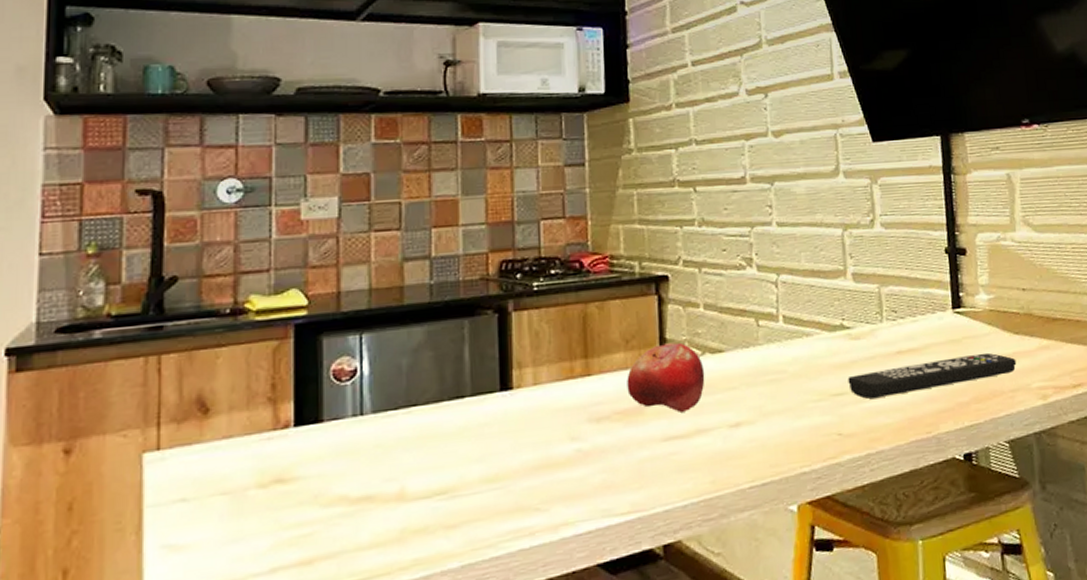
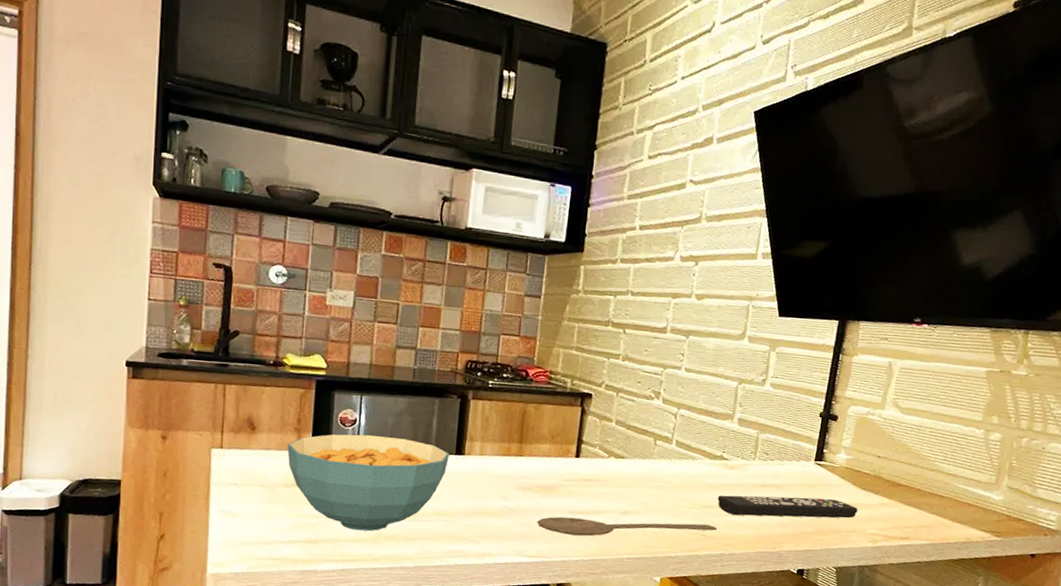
cereal bowl: none [259,382,492,532] -> present [287,434,449,531]
wooden spoon: none [623,418,856,473] -> present [537,516,717,536]
fruit: present [627,342,705,412] -> none [548,444,608,496]

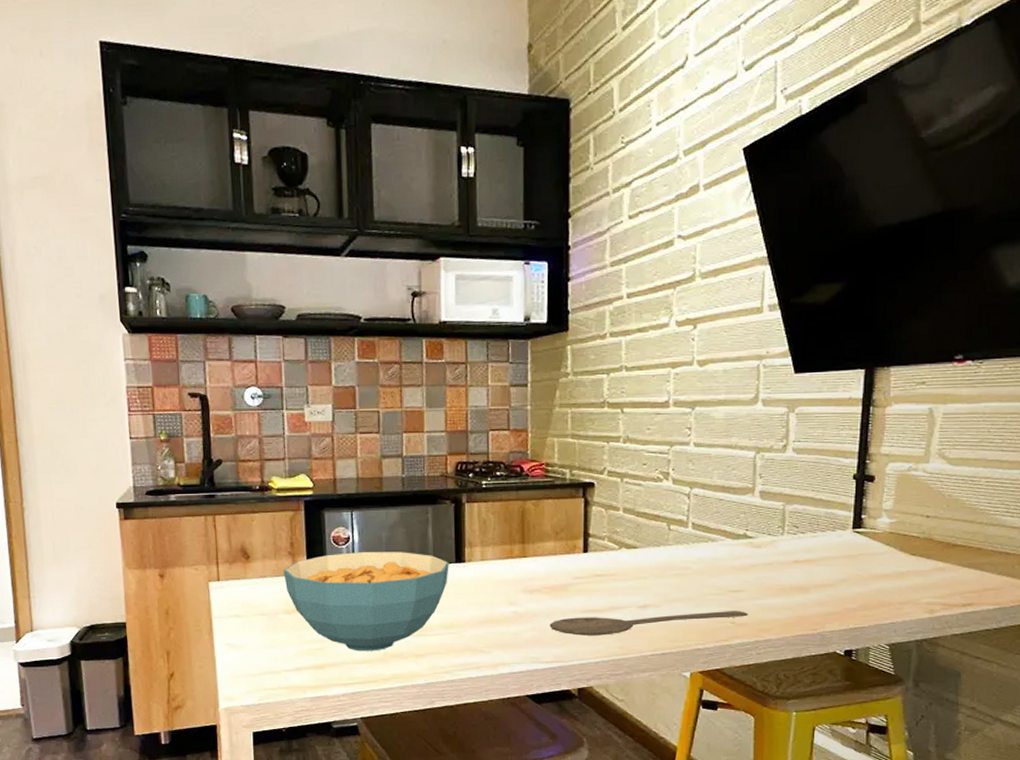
remote control: present [717,495,858,519] -> none [745,569,909,597]

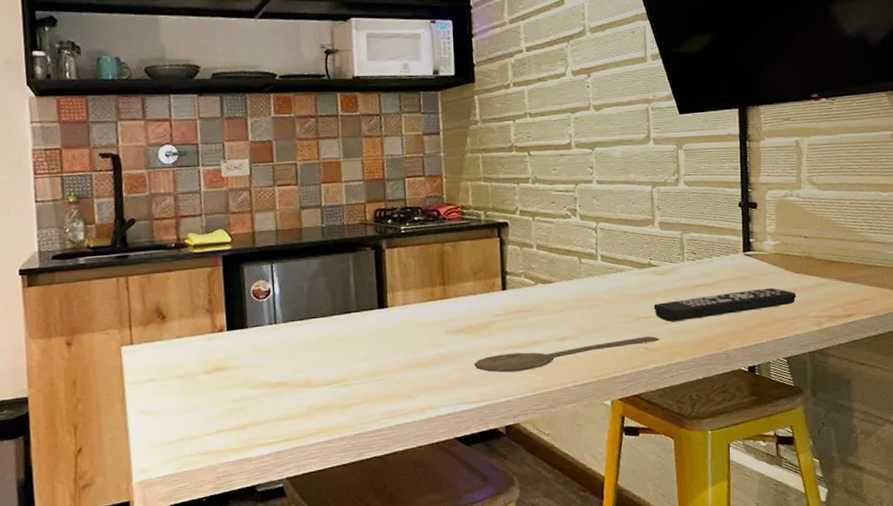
cereal bowl: present [283,552,449,651] -> none [201,301,372,407]
remote control: none [745,569,909,597] -> present [653,287,797,322]

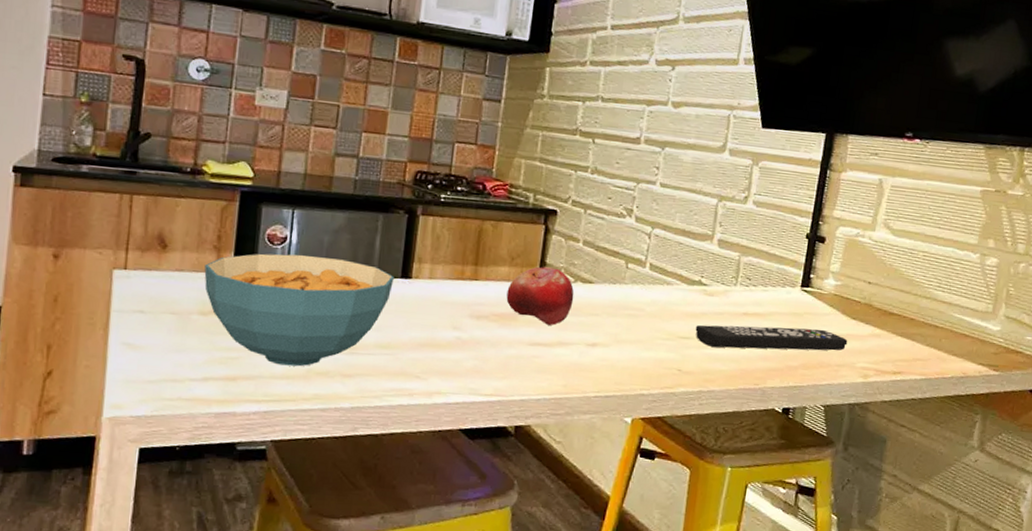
cereal bowl: none [201,301,372,407] -> present [204,253,394,367]
wooden spoon: present [474,336,659,373] -> none [493,349,695,372]
fruit: none [476,275,538,328] -> present [506,267,574,326]

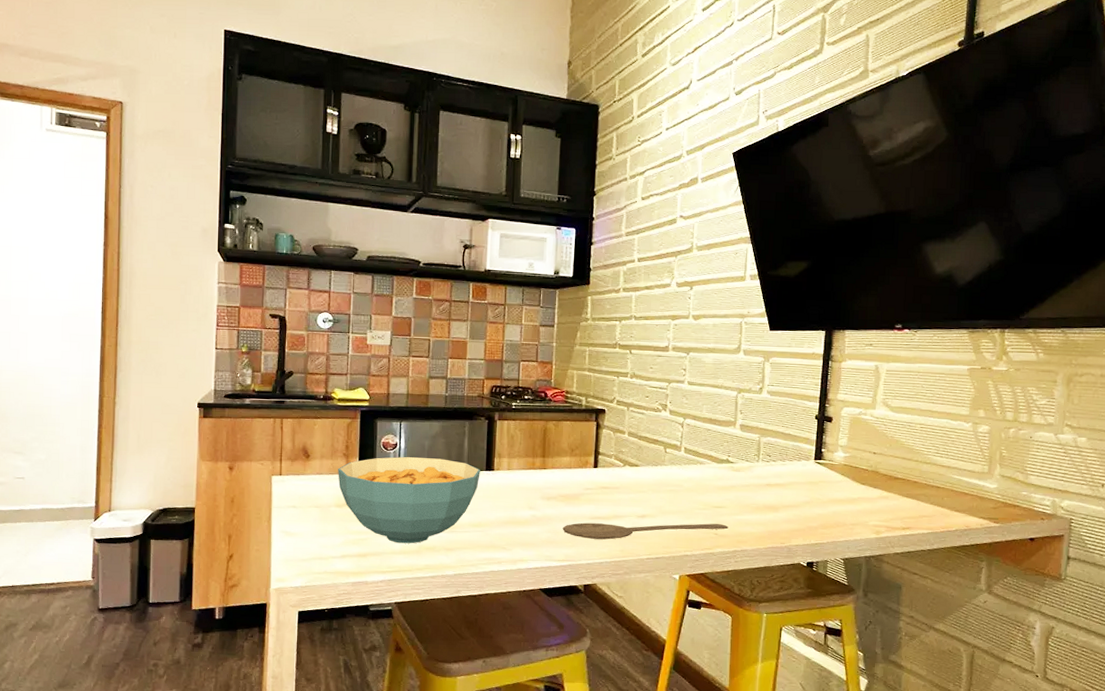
wooden spoon: none [493,349,695,372] -> present [562,522,729,540]
fruit: present [506,267,574,326] -> none [569,455,624,502]
remote control: present [695,325,848,351] -> none [727,494,860,514]

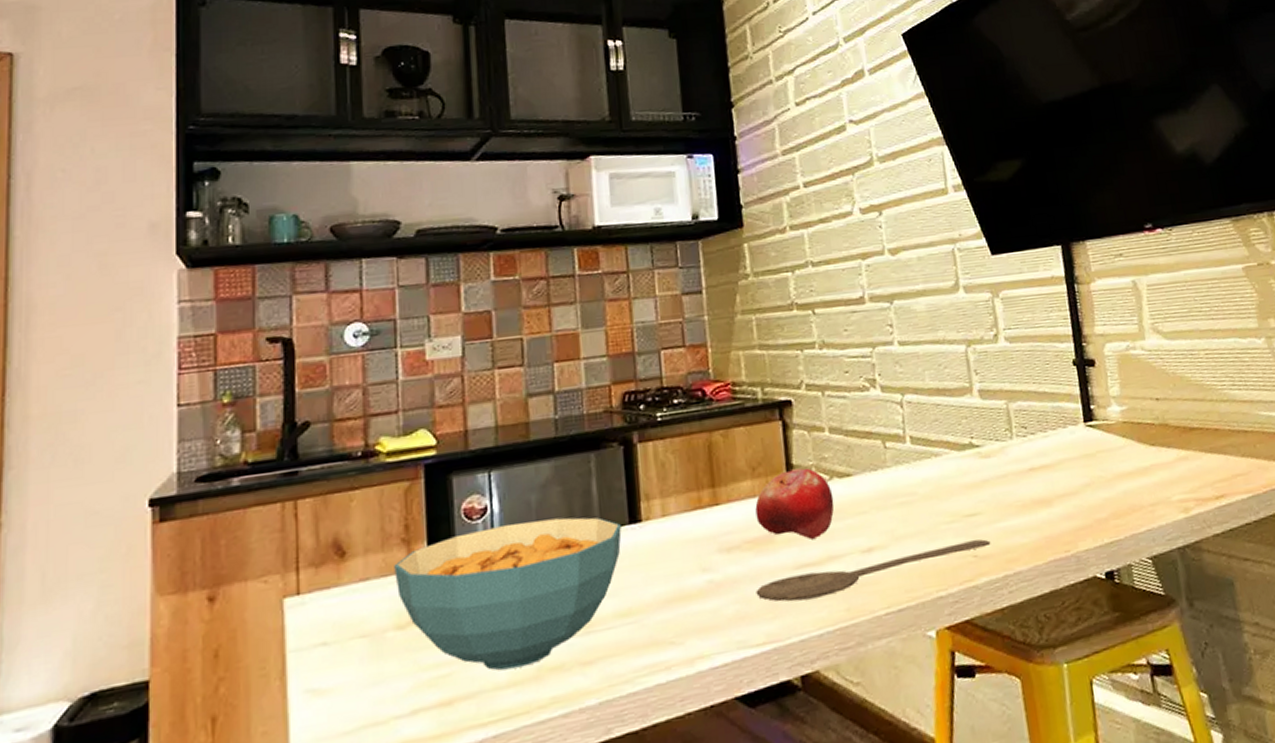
fruit: none [569,455,624,502] -> present [755,468,835,539]

